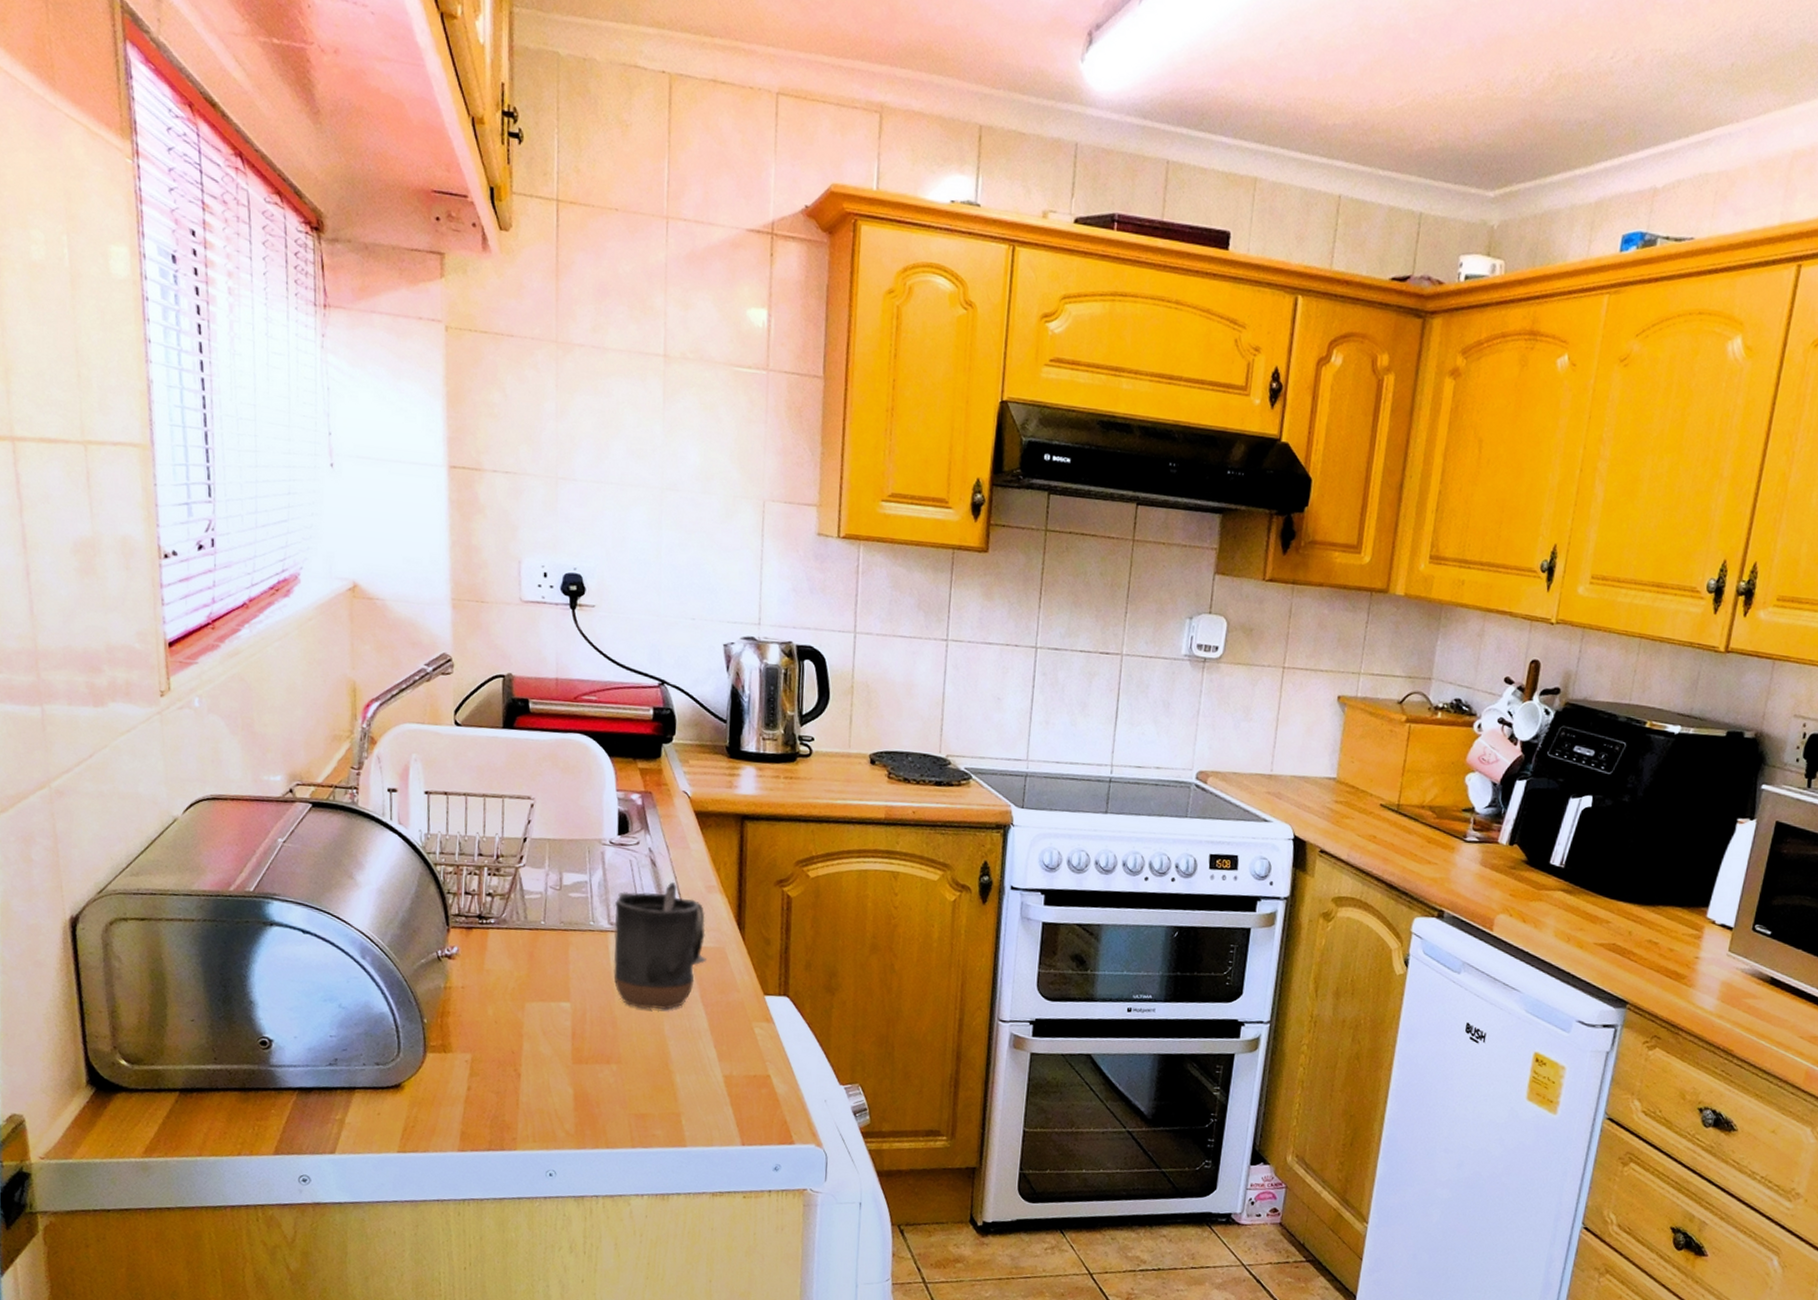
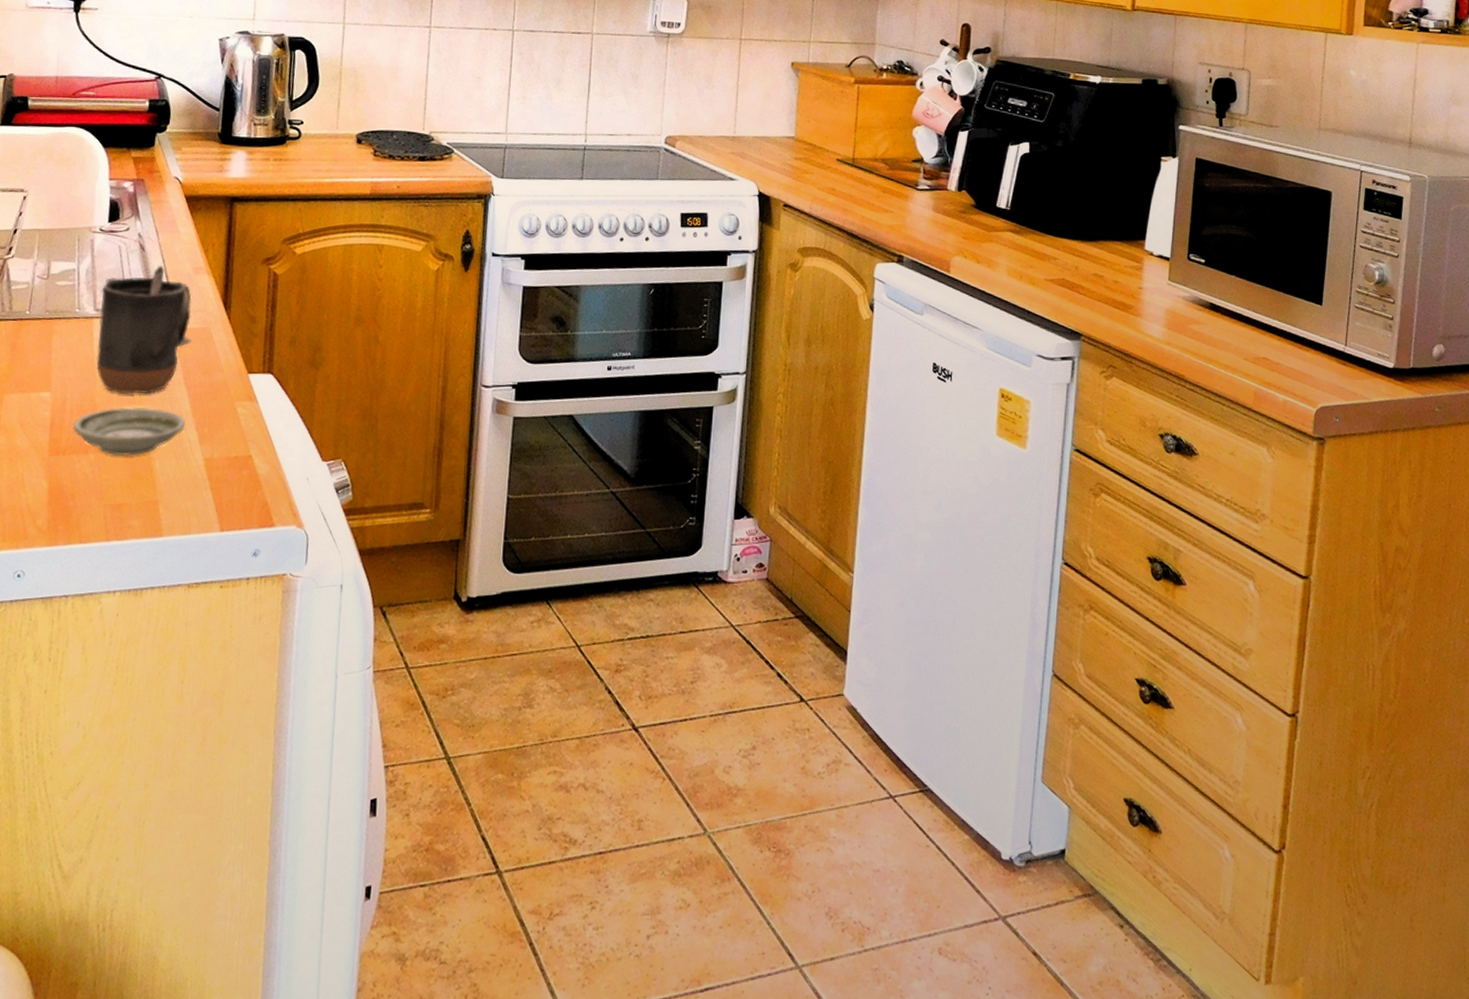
saucer: none [594,1020,704,1069] -> present [73,407,185,457]

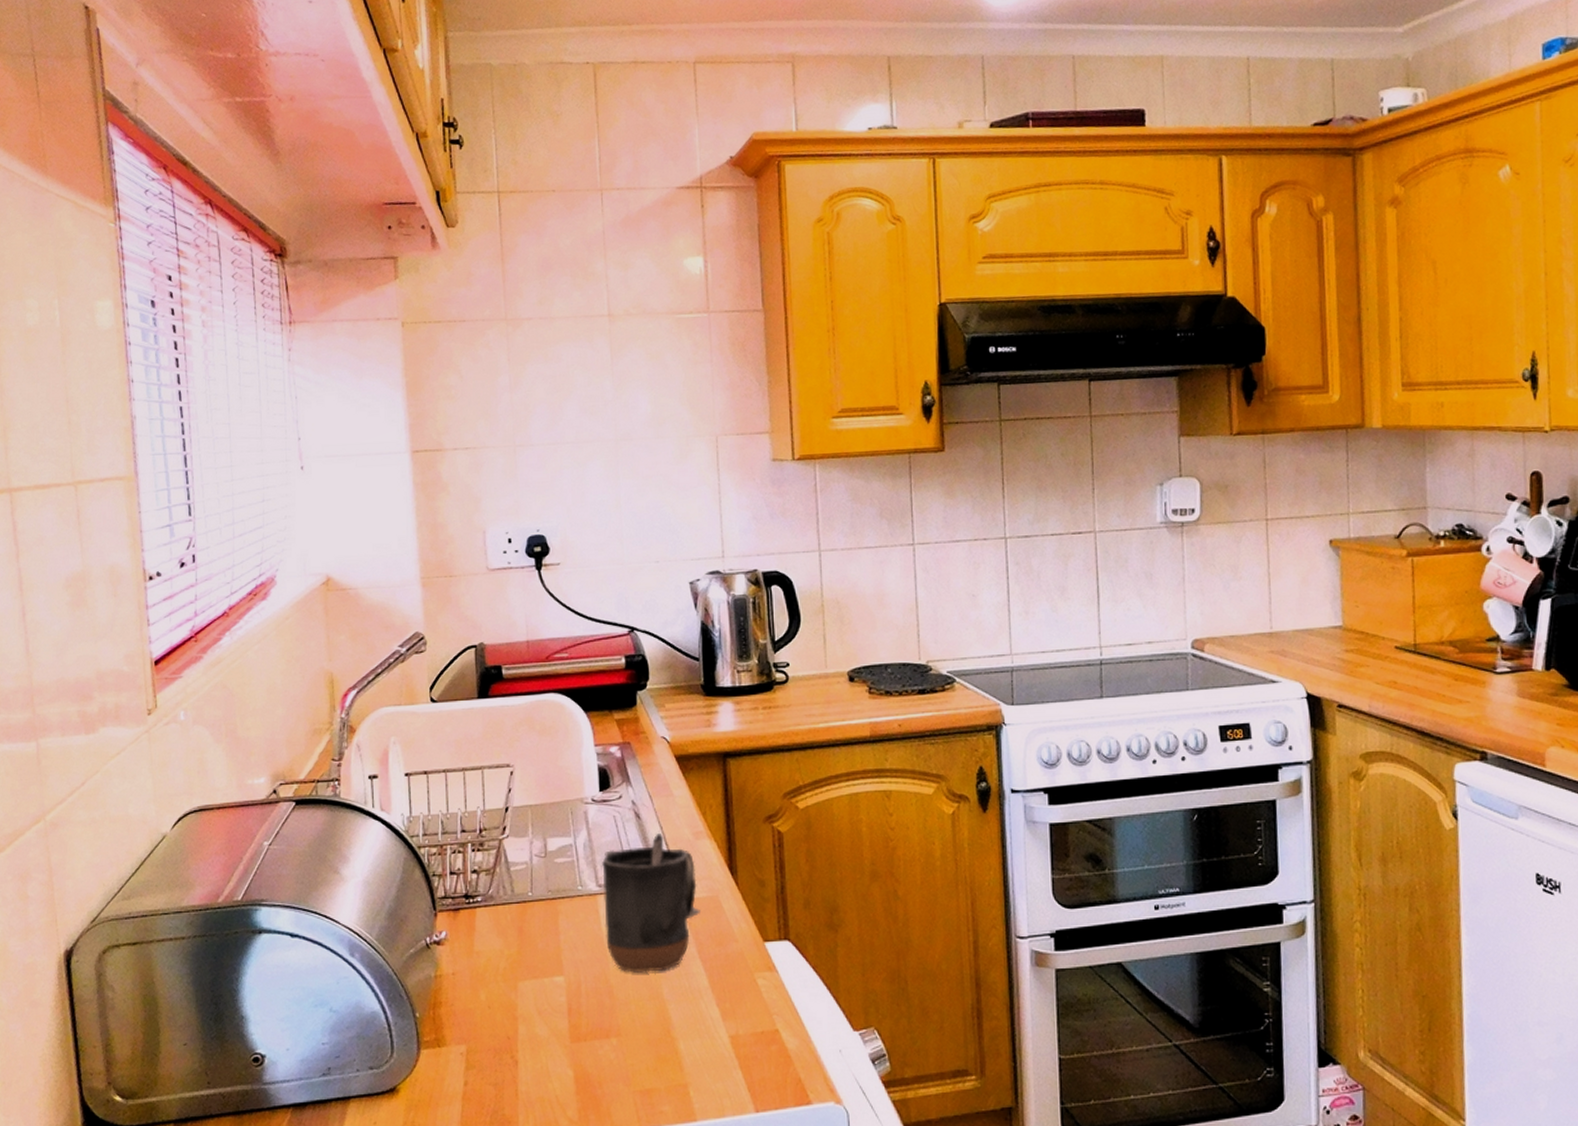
saucer: present [73,407,185,457] -> none [591,984,705,1040]

